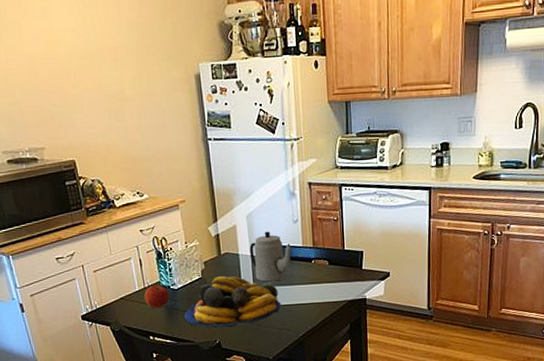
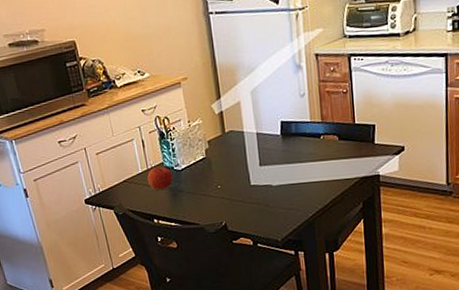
fruit bowl: present [184,276,281,329] -> none [189,155,289,210]
teapot: present [249,231,292,282] -> none [254,106,299,160]

